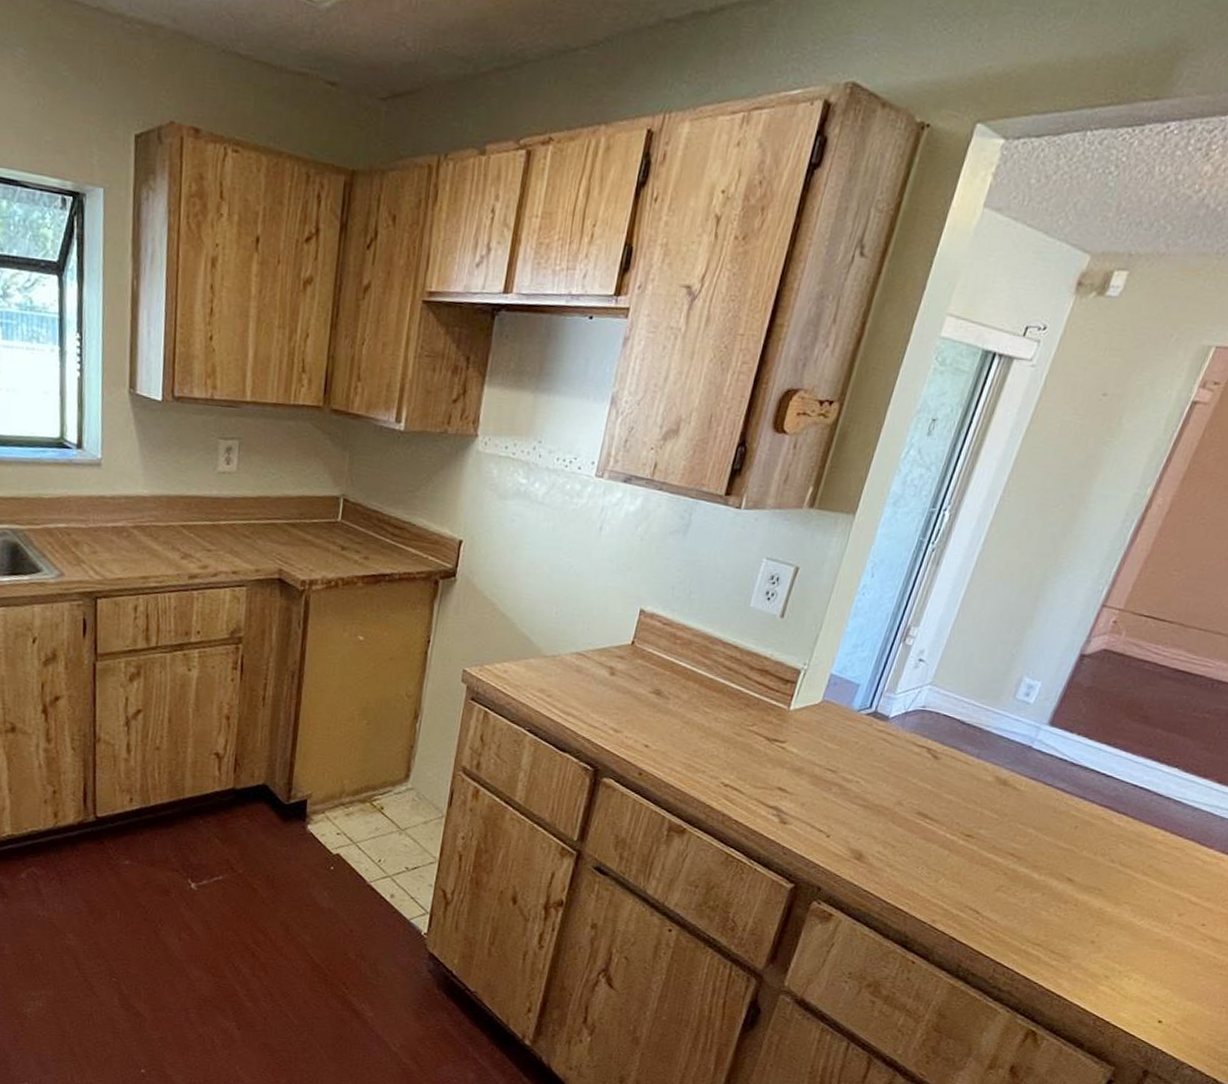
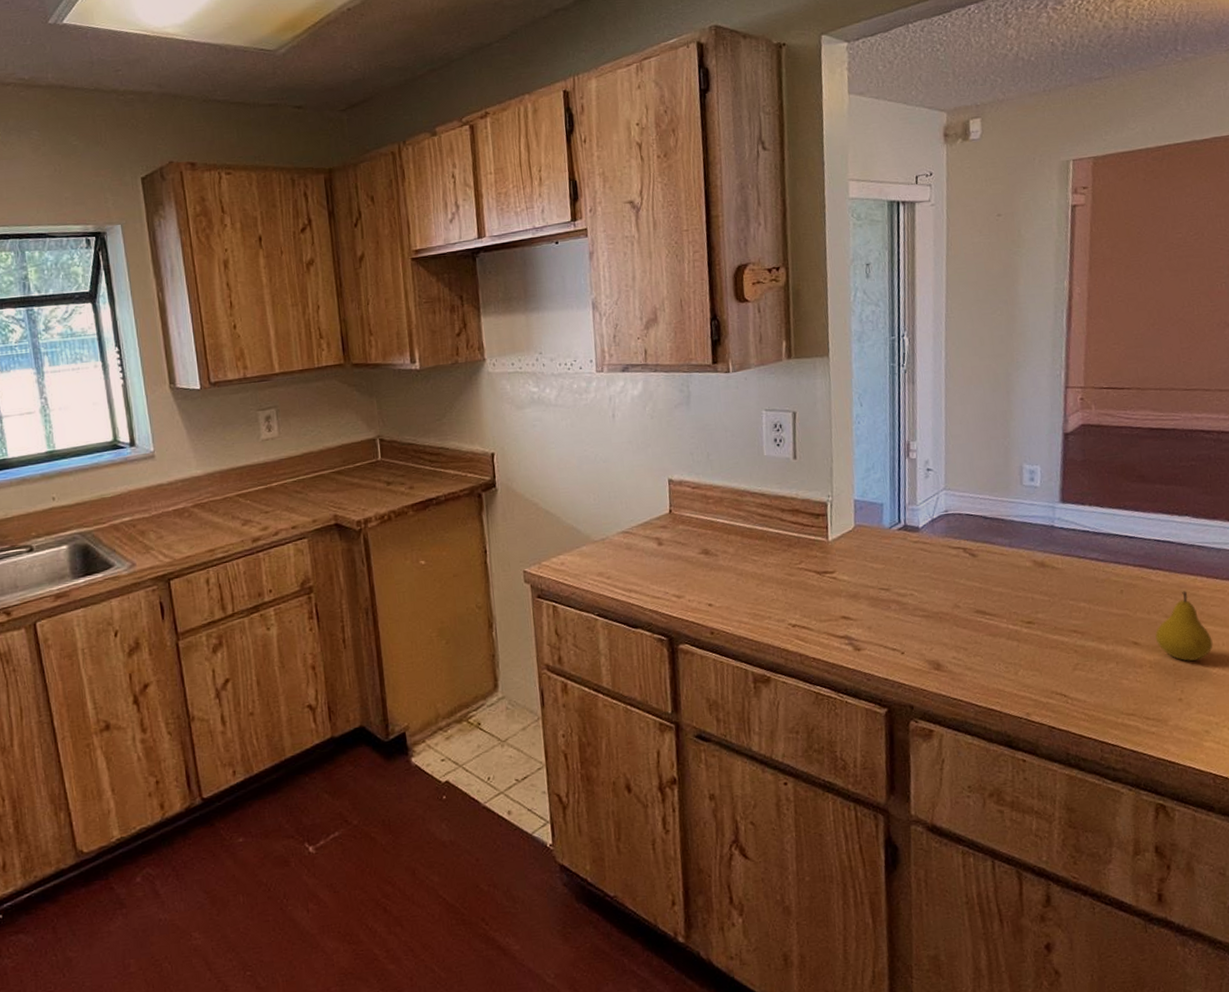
fruit: none [1091,841,1150,910] -> present [1155,591,1213,661]

